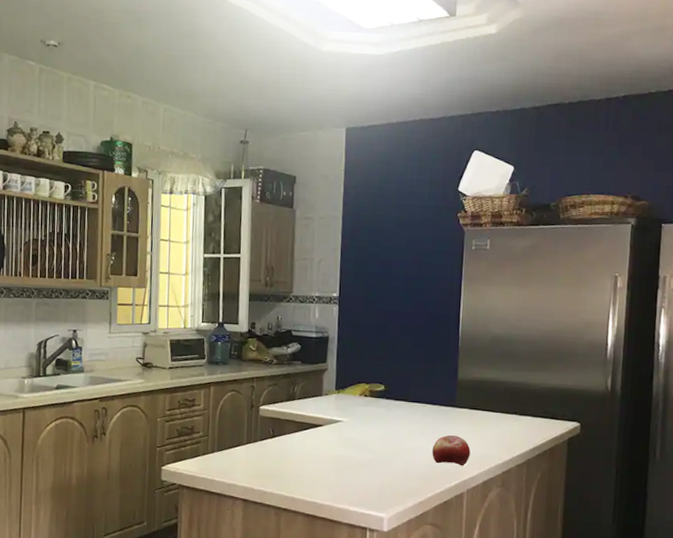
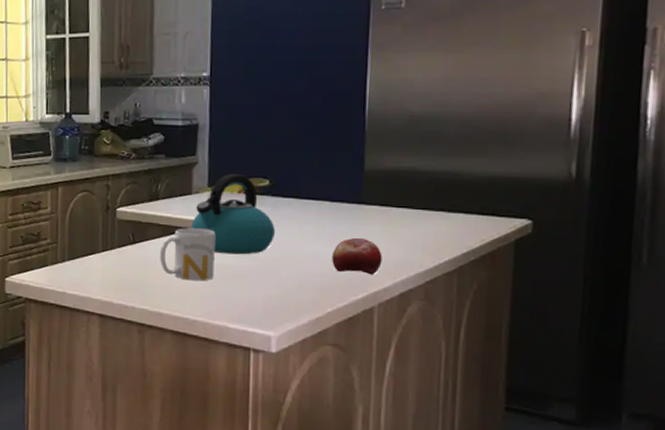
mug: none [295,424,341,471] -> present [160,228,216,281]
kettle: none [321,379,388,448] -> present [191,173,275,255]

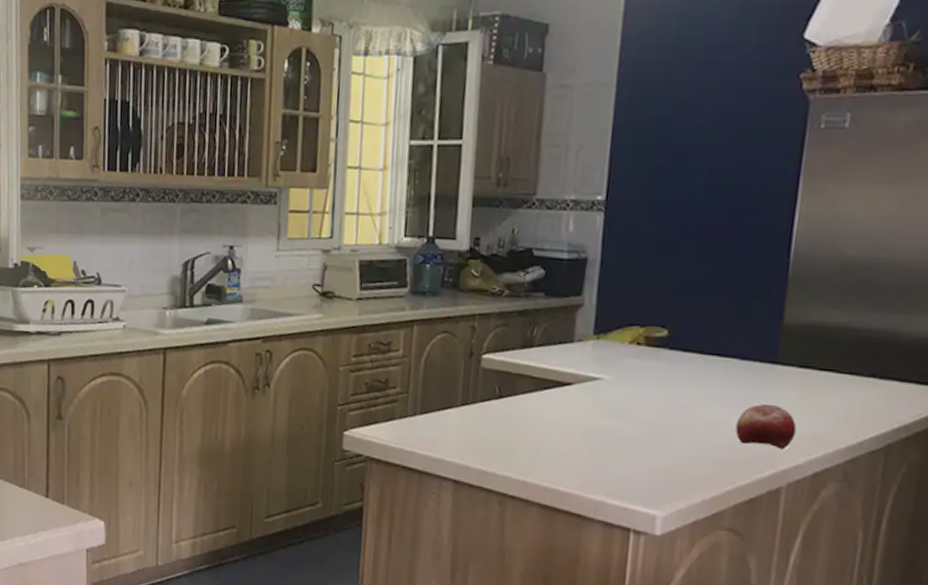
mug: present [160,228,216,281] -> none [530,382,599,447]
kettle: present [191,173,275,255] -> none [570,319,671,418]

